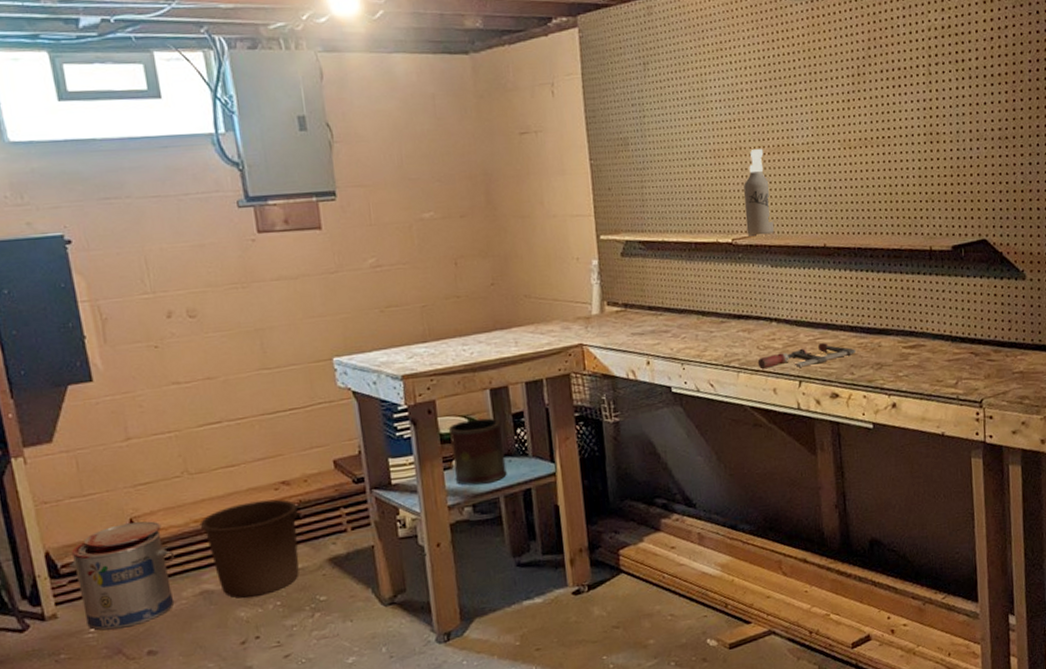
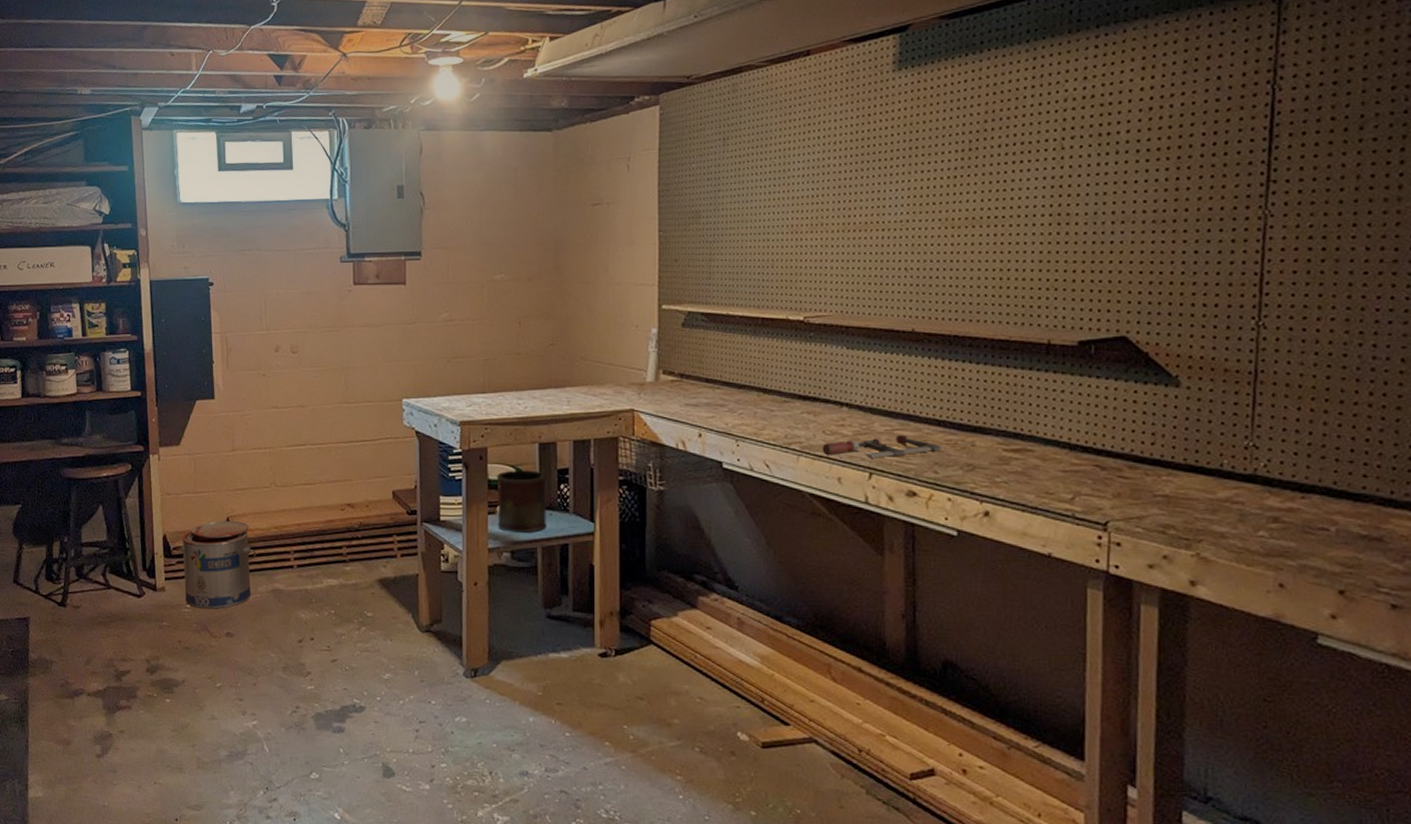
bucket: present [199,499,303,598] -> none [279,518,362,602]
spray bottle: present [743,149,775,236] -> none [821,226,854,315]

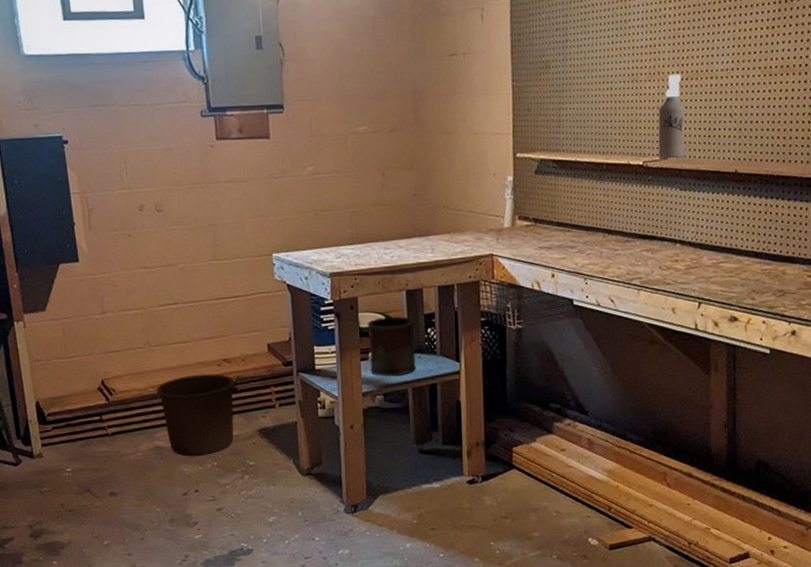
paint can: present [179,521,257,609] -> none [54,383,135,471]
bucket: none [279,518,362,602] -> present [156,374,240,456]
spray bottle: none [821,226,854,315] -> present [658,74,687,159]
clamp: present [822,434,943,458] -> none [659,266,760,289]

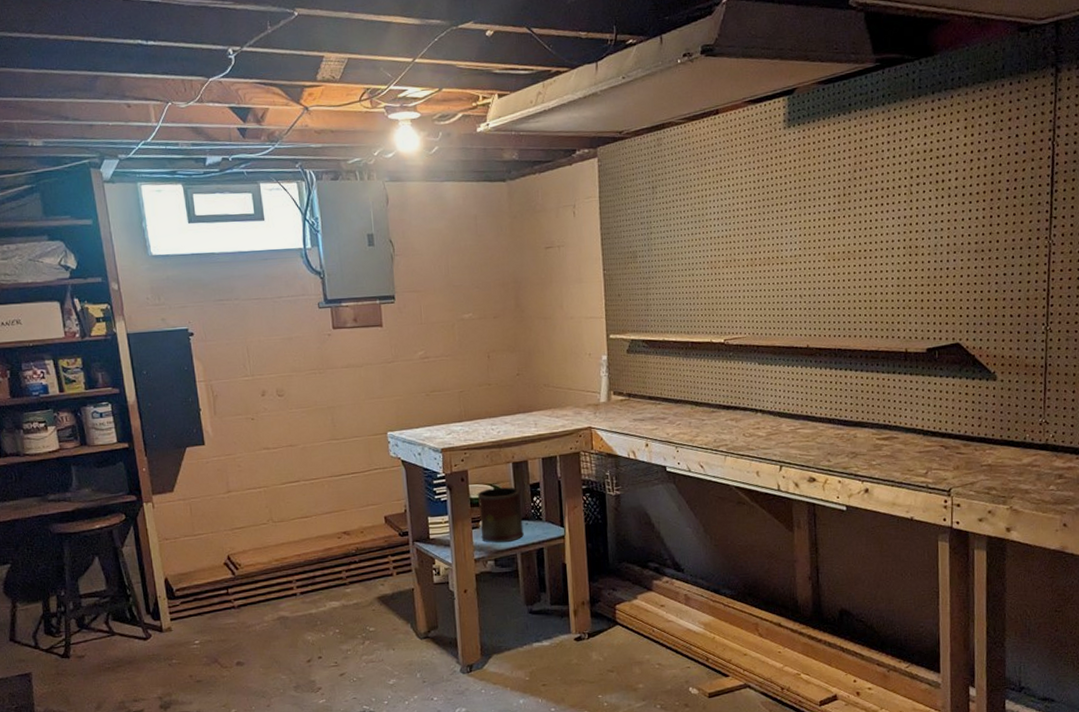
bucket: present [156,374,240,456] -> none [279,546,359,625]
spray bottle: present [658,74,687,159] -> none [736,261,763,337]

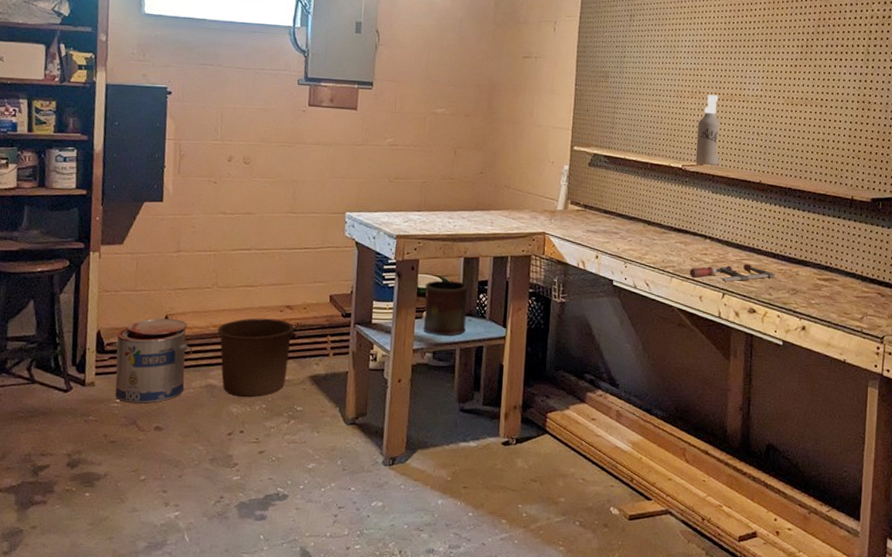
paint can: none [182,558,260,643] -> present [113,318,193,404]
bucket: none [279,546,359,625] -> present [217,318,298,397]
spray bottle: none [736,261,763,337] -> present [695,95,721,166]
clamp: none [743,432,834,454] -> present [689,263,776,282]

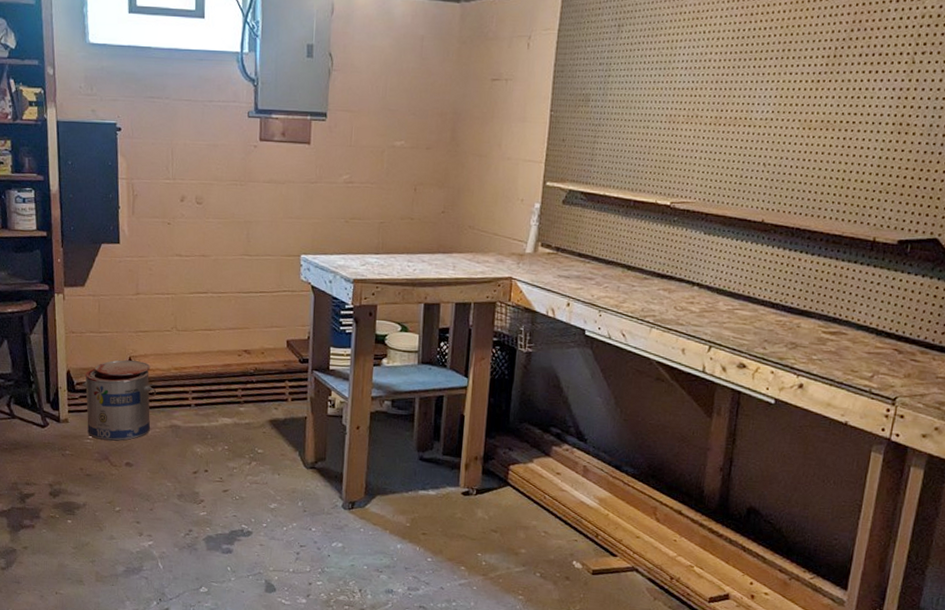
bucket: present [217,318,298,397] -> none [178,361,256,439]
paint can: present [423,280,469,337] -> none [381,327,429,385]
clamp: present [689,263,776,282] -> none [671,313,774,334]
spray bottle: present [695,95,721,166] -> none [686,119,720,203]

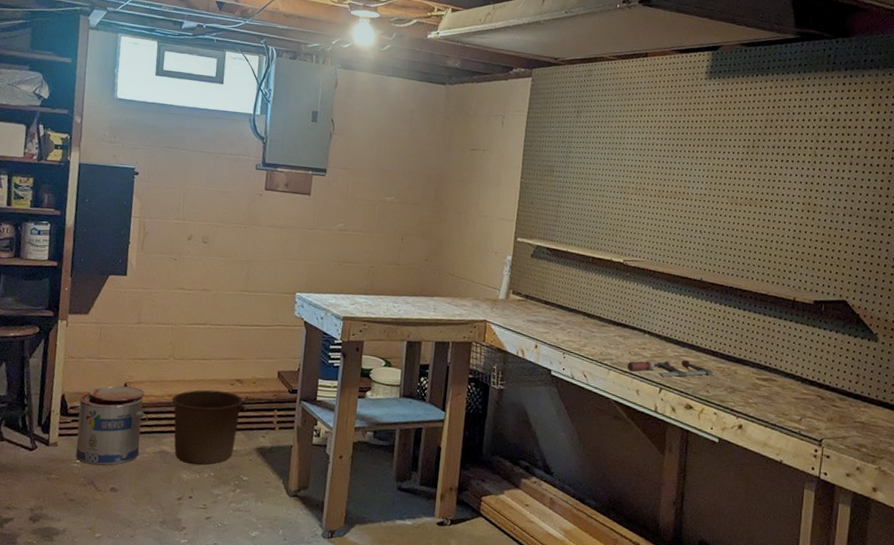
bucket: none [178,361,256,439] -> present [171,389,247,465]
clamp: none [671,313,774,334] -> present [627,359,715,378]

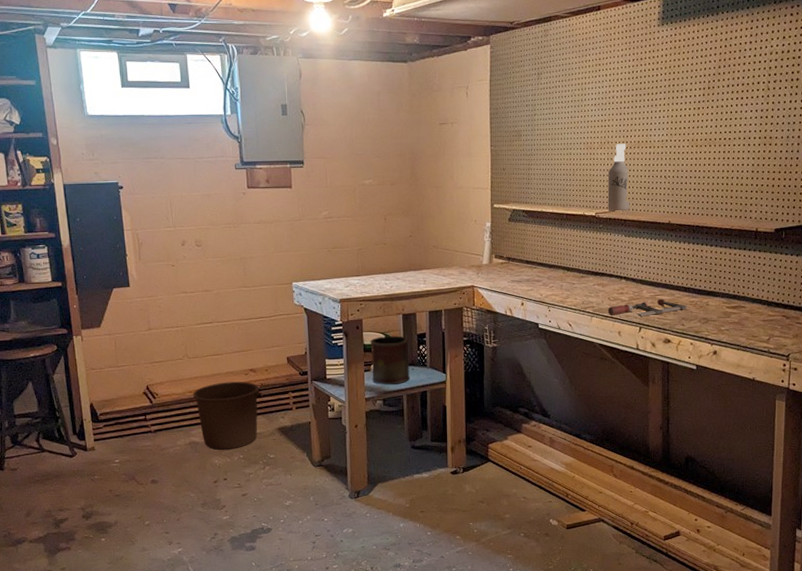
paint can: present [75,385,149,466] -> none [105,388,175,462]
paint can: none [365,362,410,417] -> present [370,336,410,385]
spray bottle: none [637,192,664,262] -> present [607,144,630,211]

